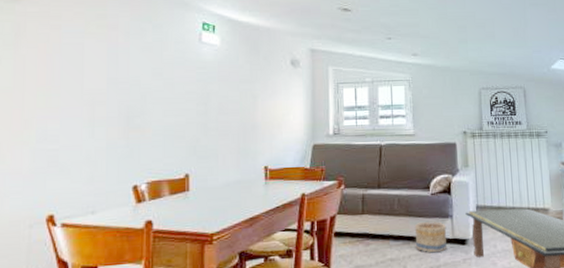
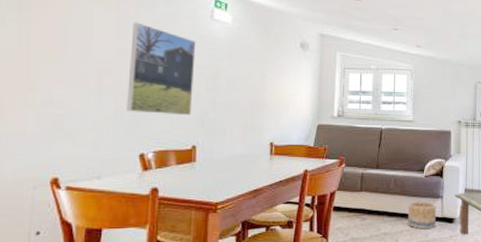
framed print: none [119,51,185,144] -> present [127,22,196,116]

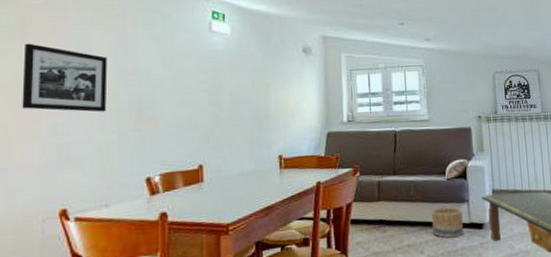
picture frame: none [18,13,107,88] -> present [22,43,108,112]
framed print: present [127,22,196,116] -> none [130,42,196,135]

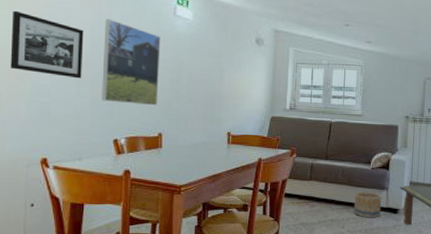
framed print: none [130,42,196,135] -> present [102,18,161,106]

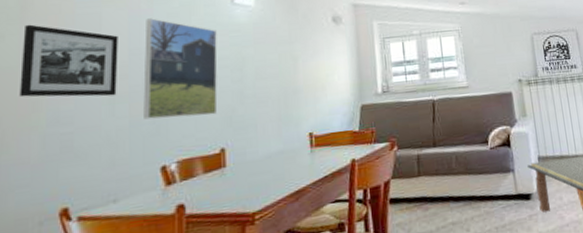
basket: present [353,192,382,217] -> none [475,177,511,212]

